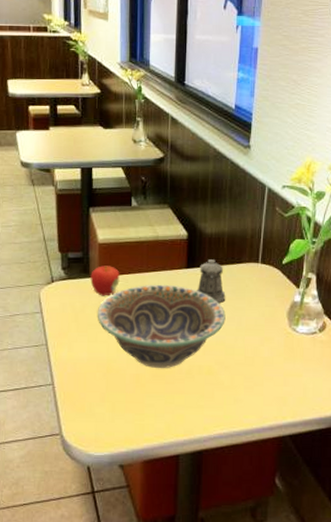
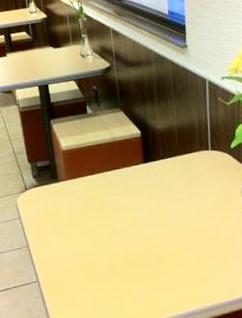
apple: present [90,265,120,296] -> none [59,169,86,198]
decorative bowl: present [97,284,226,368] -> none [68,180,186,257]
pepper shaker: present [197,259,226,304] -> none [155,152,183,192]

